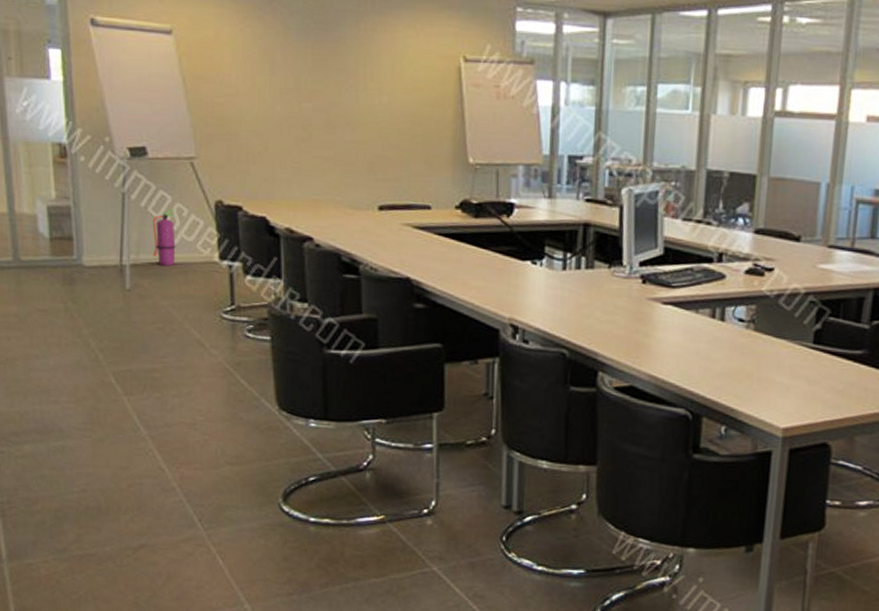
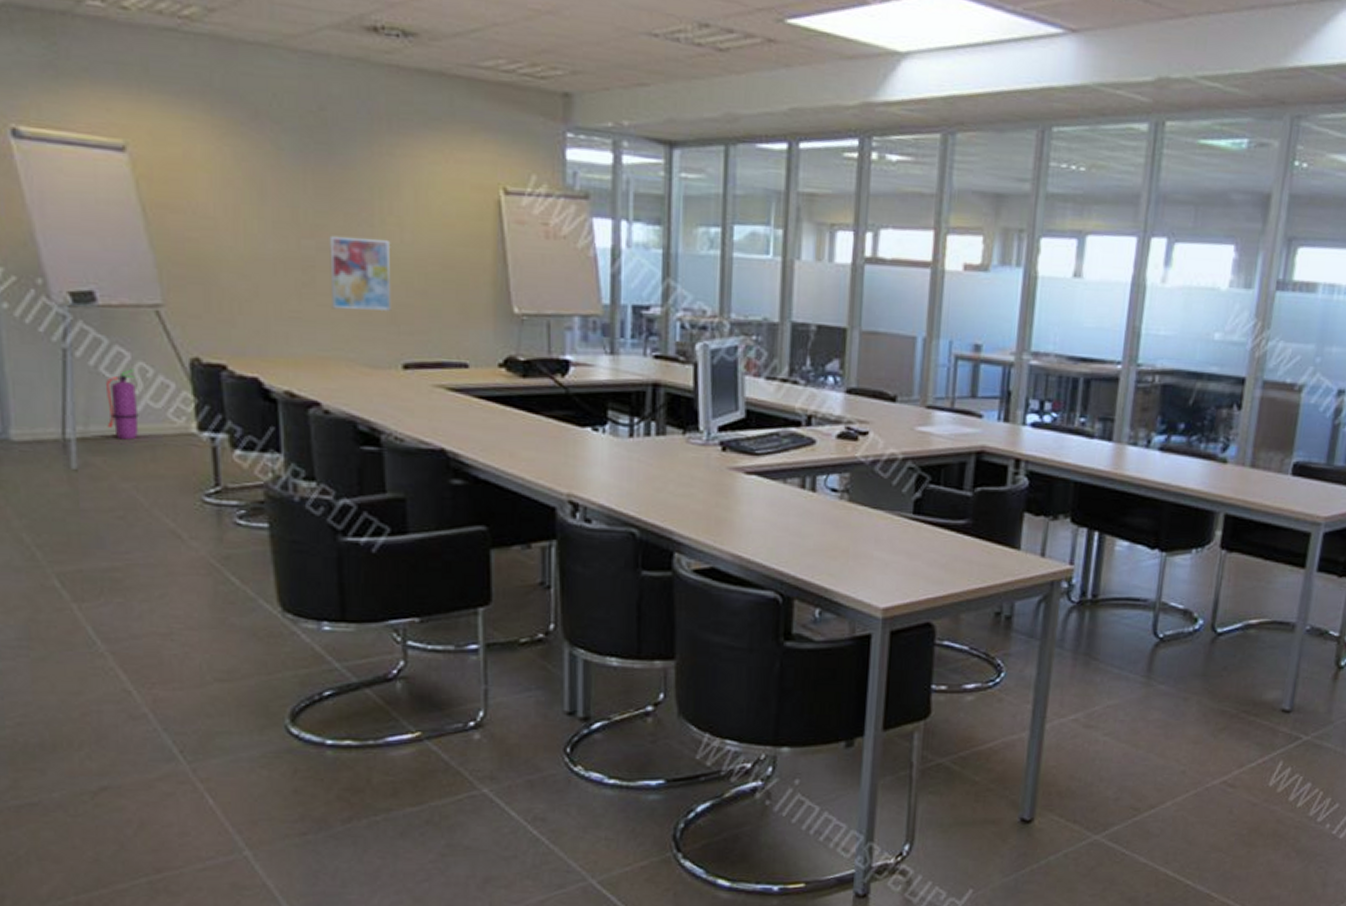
wall art: none [323,99,371,162] -> present [329,235,392,312]

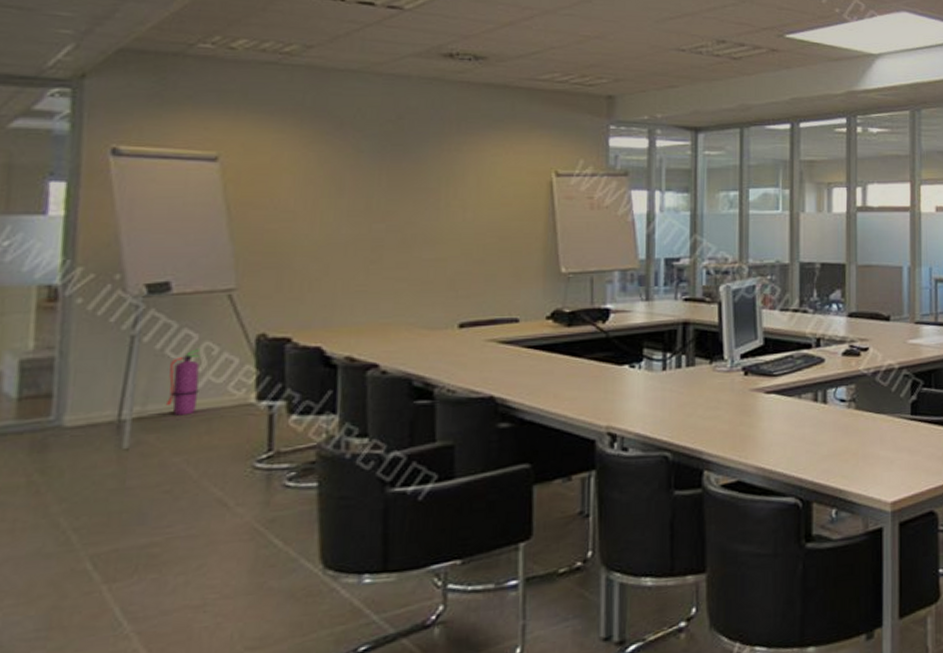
wall art: present [329,235,392,312] -> none [396,219,453,281]

